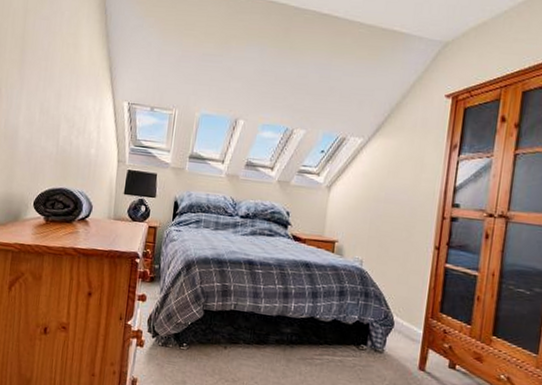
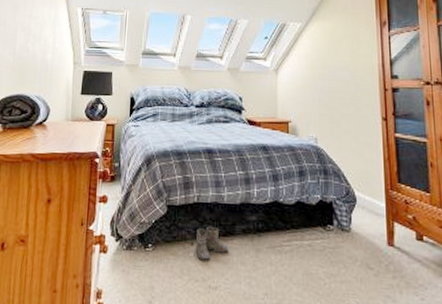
boots: none [228,333,261,365] -> present [195,226,229,261]

